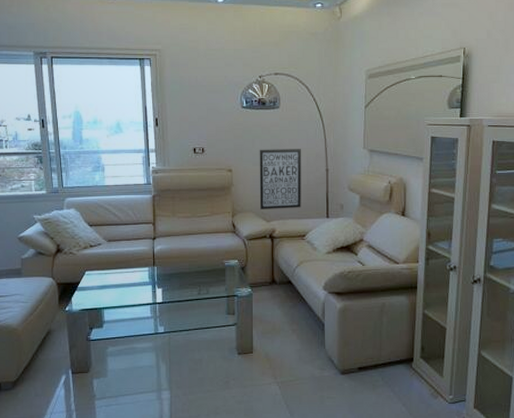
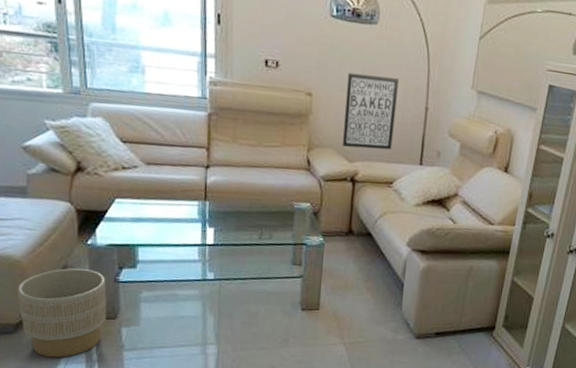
planter: none [14,332,81,409] -> present [17,268,107,358]

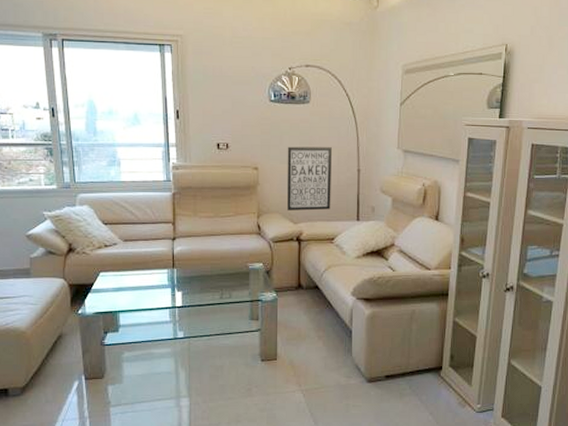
planter: present [17,268,107,358] -> none [23,336,95,416]

